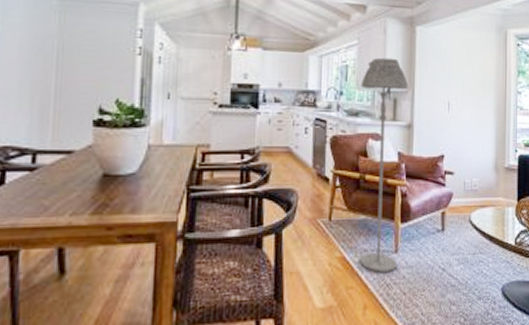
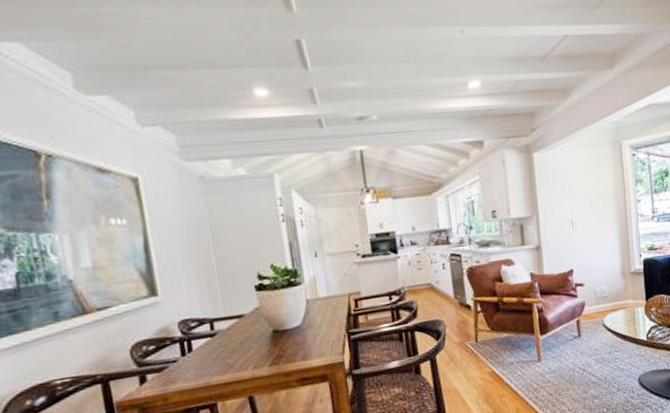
floor lamp: present [360,57,408,272] -> none [487,187,542,380]

